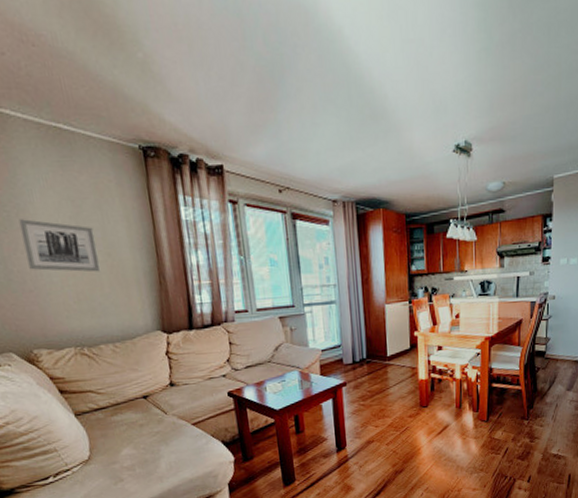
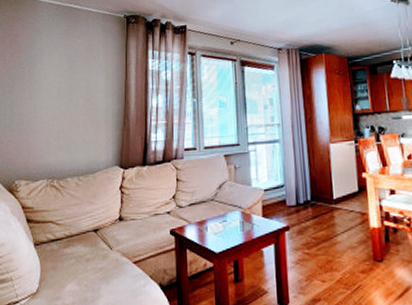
wall art: present [18,219,101,272] -> none [28,73,80,114]

